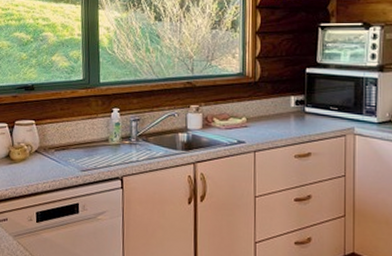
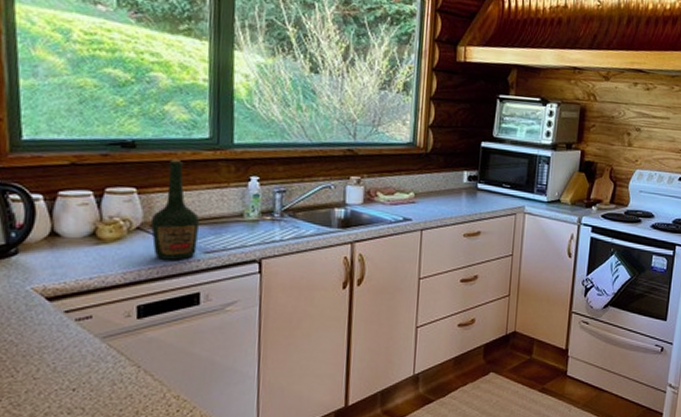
bottle: none [44,98,77,177] -> present [150,159,199,260]

